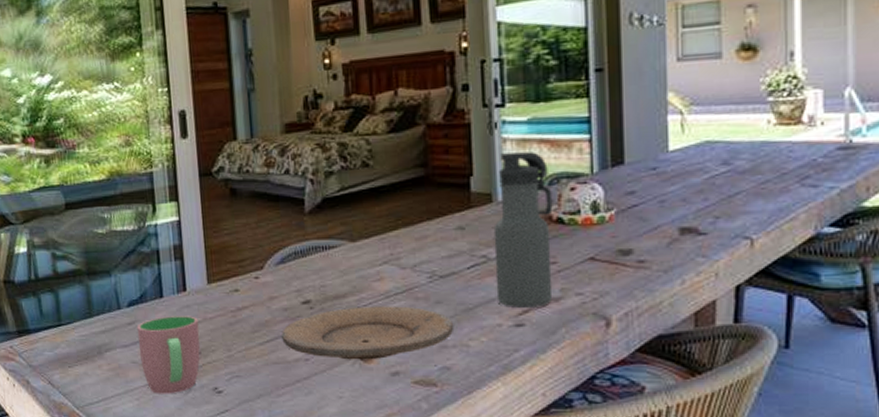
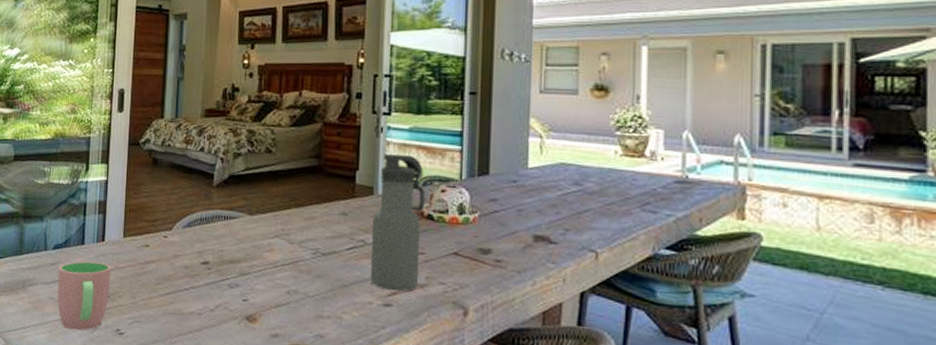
plate: present [281,306,455,360] -> none [181,272,331,321]

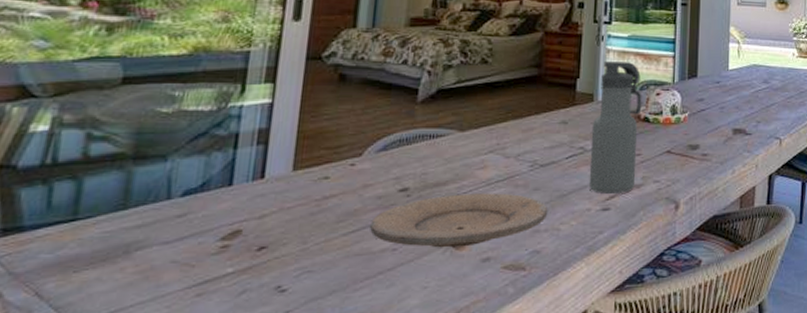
cup: present [57,261,112,331] -> none [184,206,273,299]
plate: none [181,272,331,321] -> present [370,193,548,248]

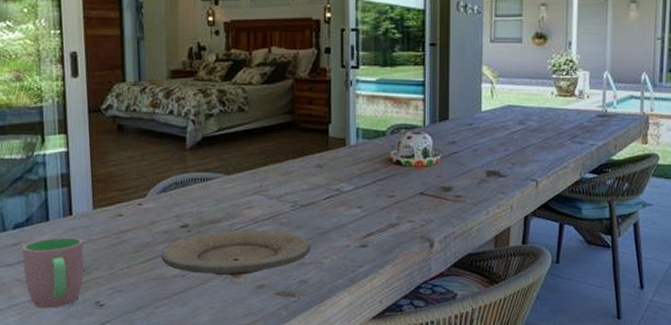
cup: none [184,206,273,299] -> present [22,237,84,309]
water bottle: present [588,61,642,194] -> none [346,106,393,232]

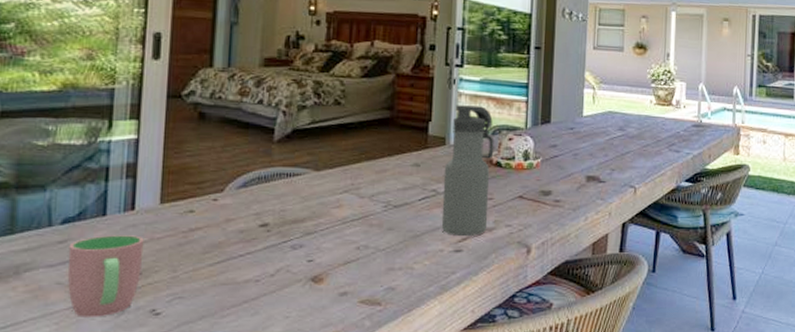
plate: present [161,230,311,276] -> none [234,231,402,281]
water bottle: none [346,106,393,232] -> present [441,105,495,236]

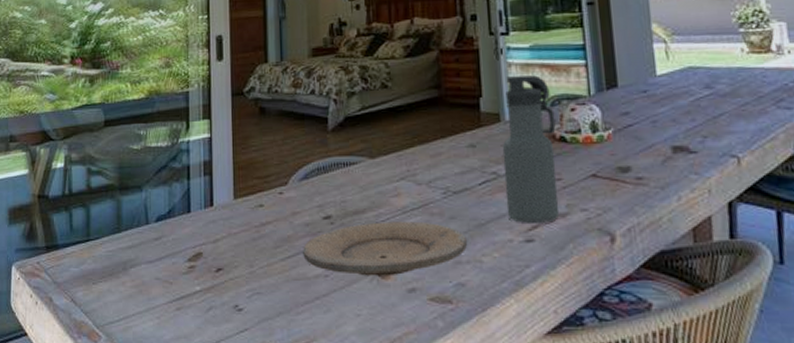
cup: present [67,235,144,317] -> none [163,231,224,312]
plate: none [234,231,402,281] -> present [303,221,468,276]

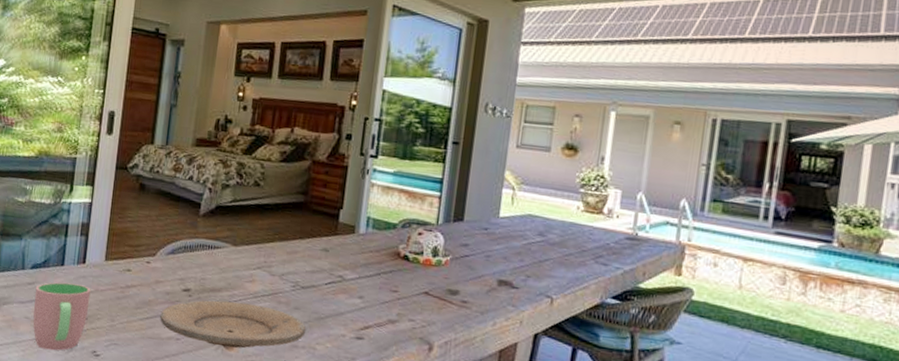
cup: none [163,231,224,312] -> present [33,282,91,351]
water bottle: present [502,75,560,223] -> none [345,195,404,326]

